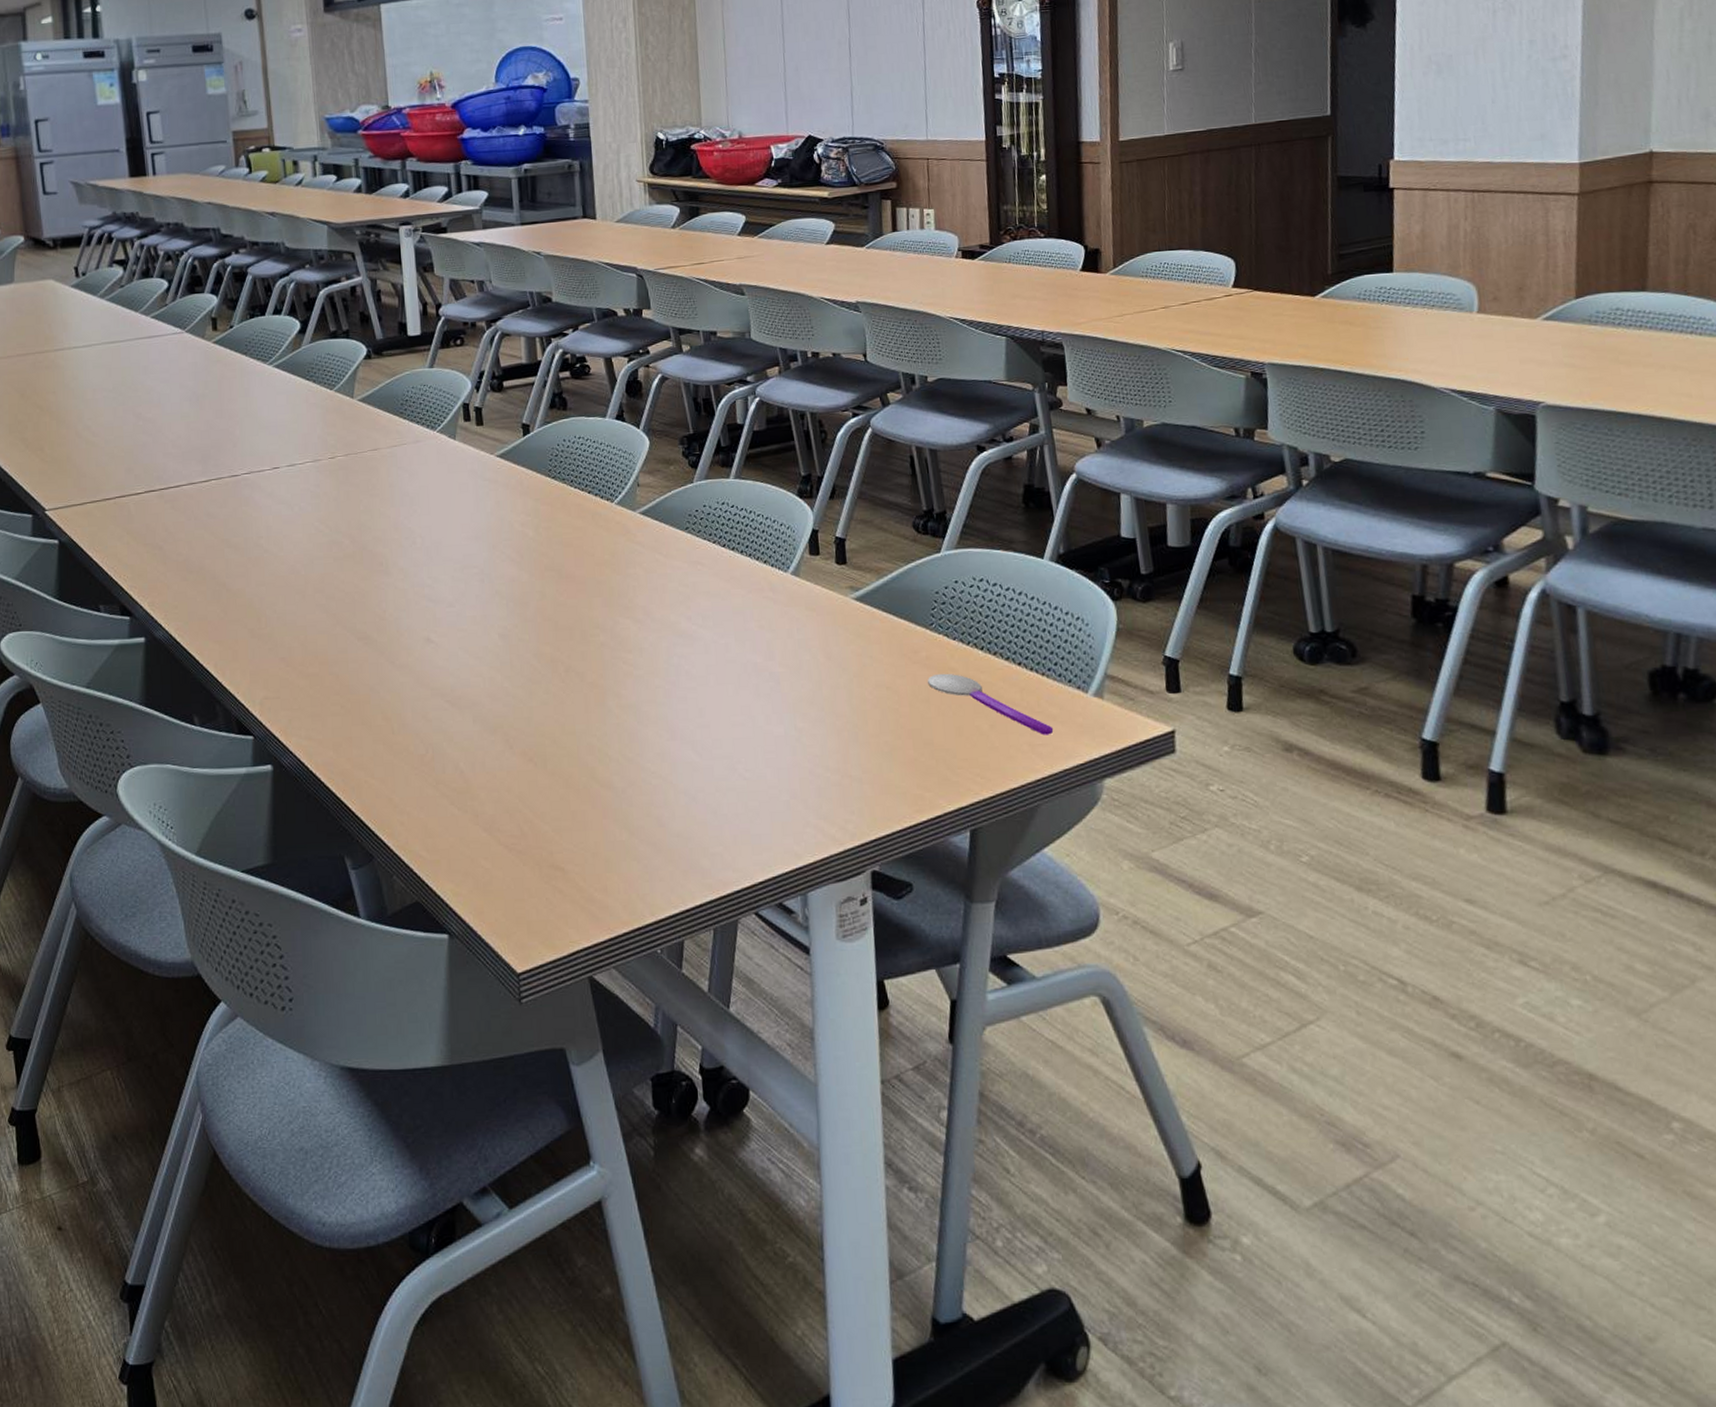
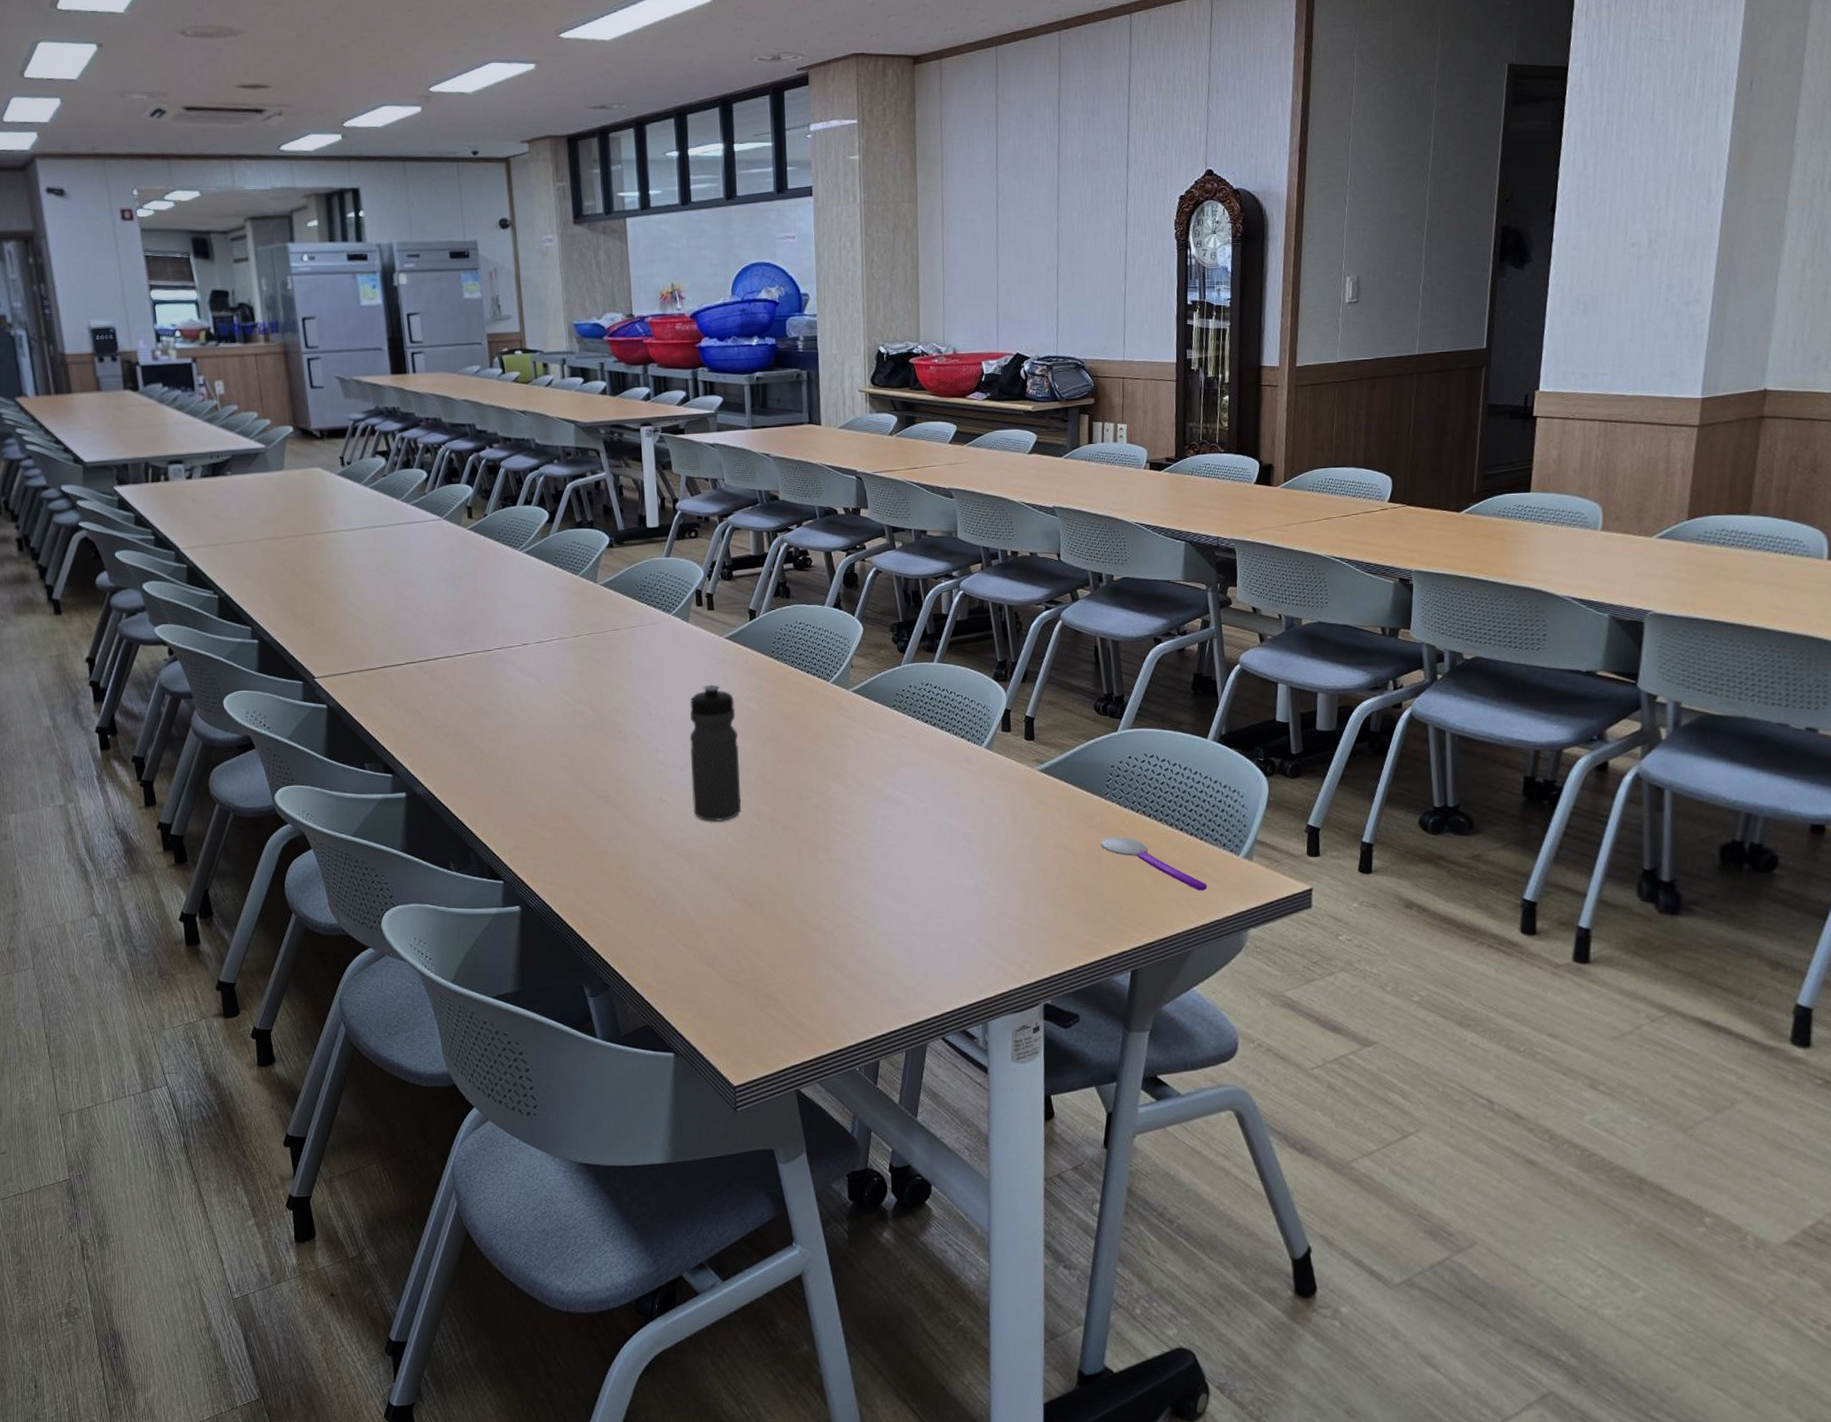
water bottle: none [458,508,519,664] -> present [689,684,742,822]

